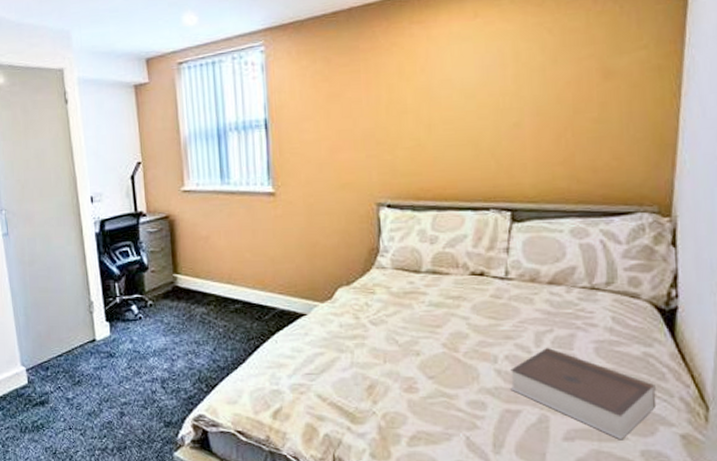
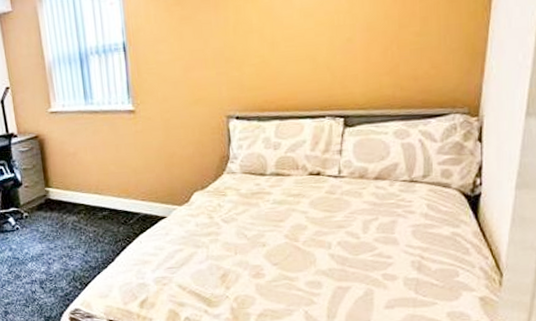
book: present [510,347,656,440] -> none [342,232,461,305]

